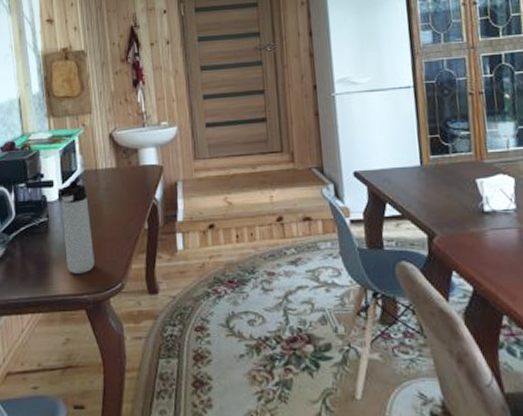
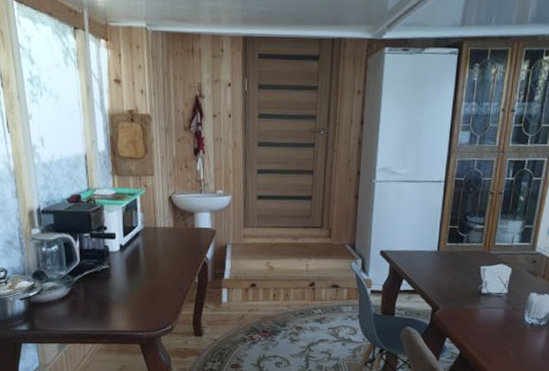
thermos bottle: present [57,181,95,274] -> none [119,236,150,315]

